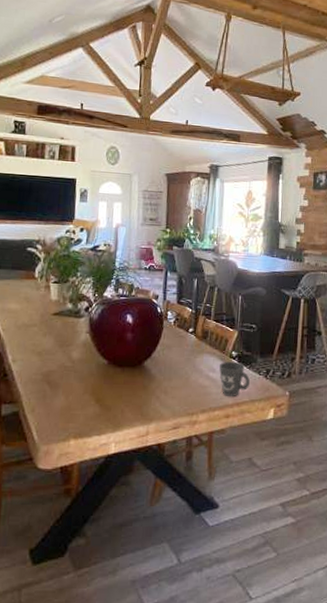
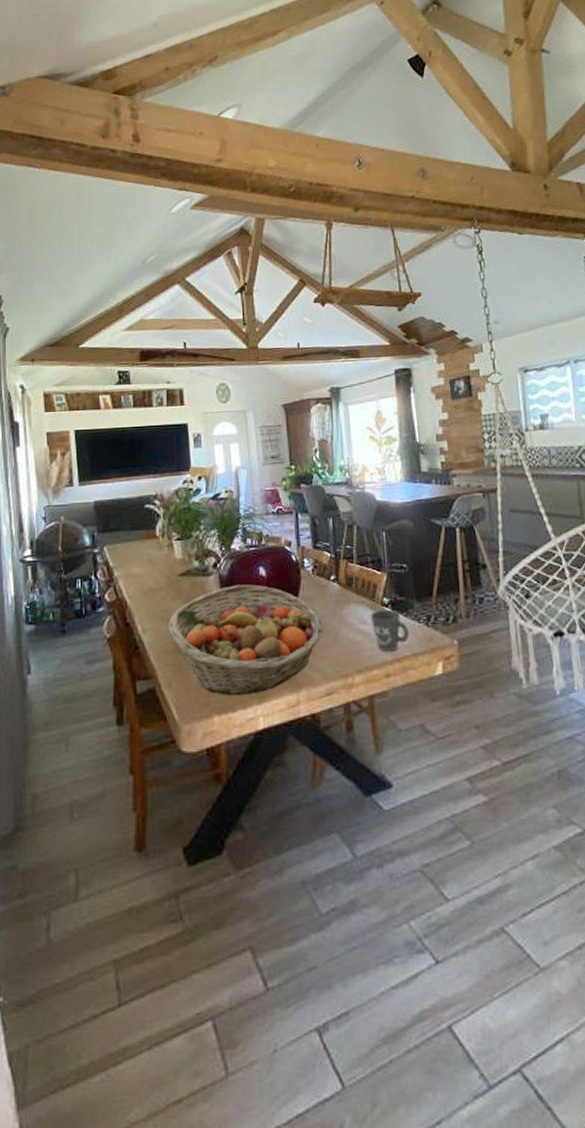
fruit basket: none [37,328,178,424] -> present [167,584,323,696]

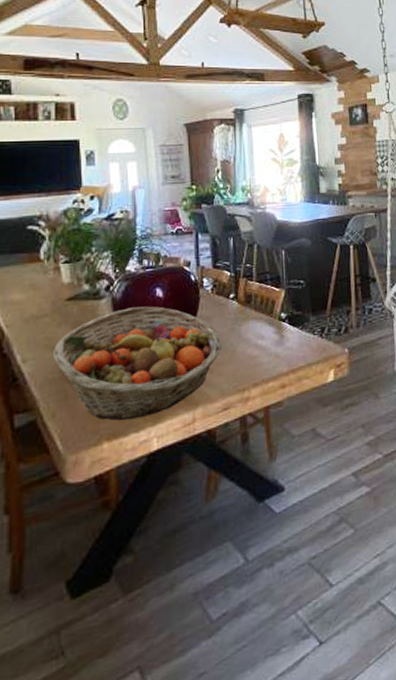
mug: present [370,609,409,651] -> none [267,323,304,364]

